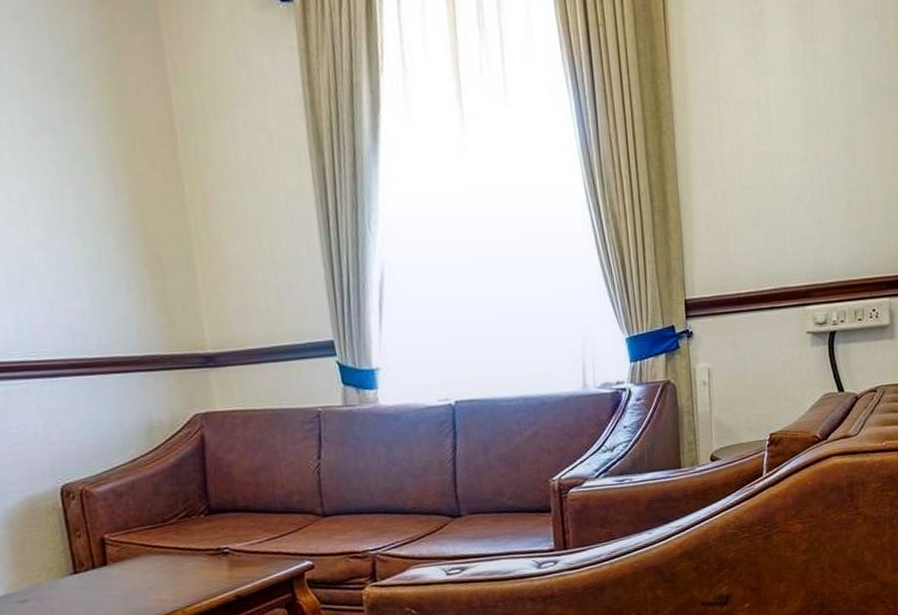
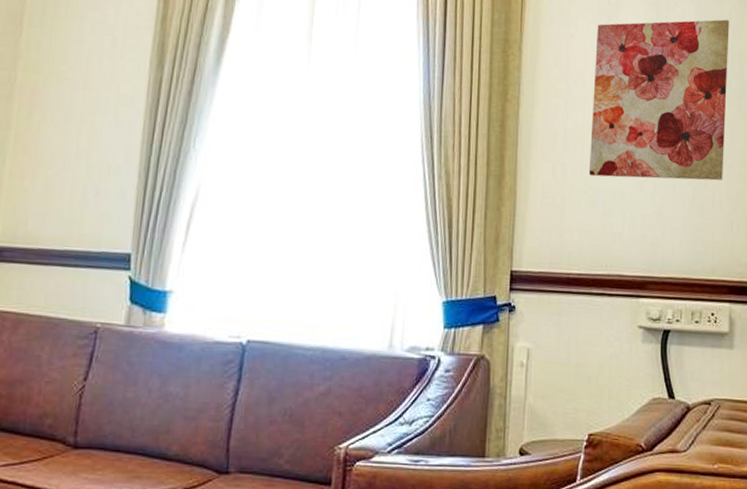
wall art: none [743,11,877,197] -> present [589,19,729,181]

